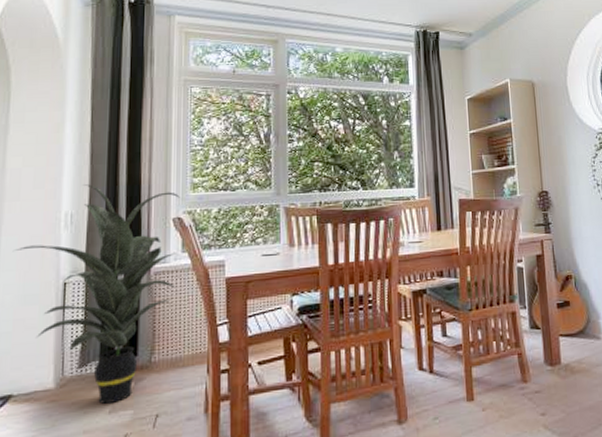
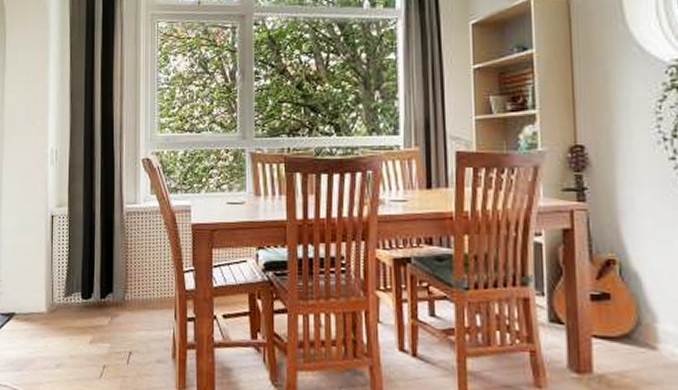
indoor plant: present [14,184,180,404] -> none [13,122,149,334]

